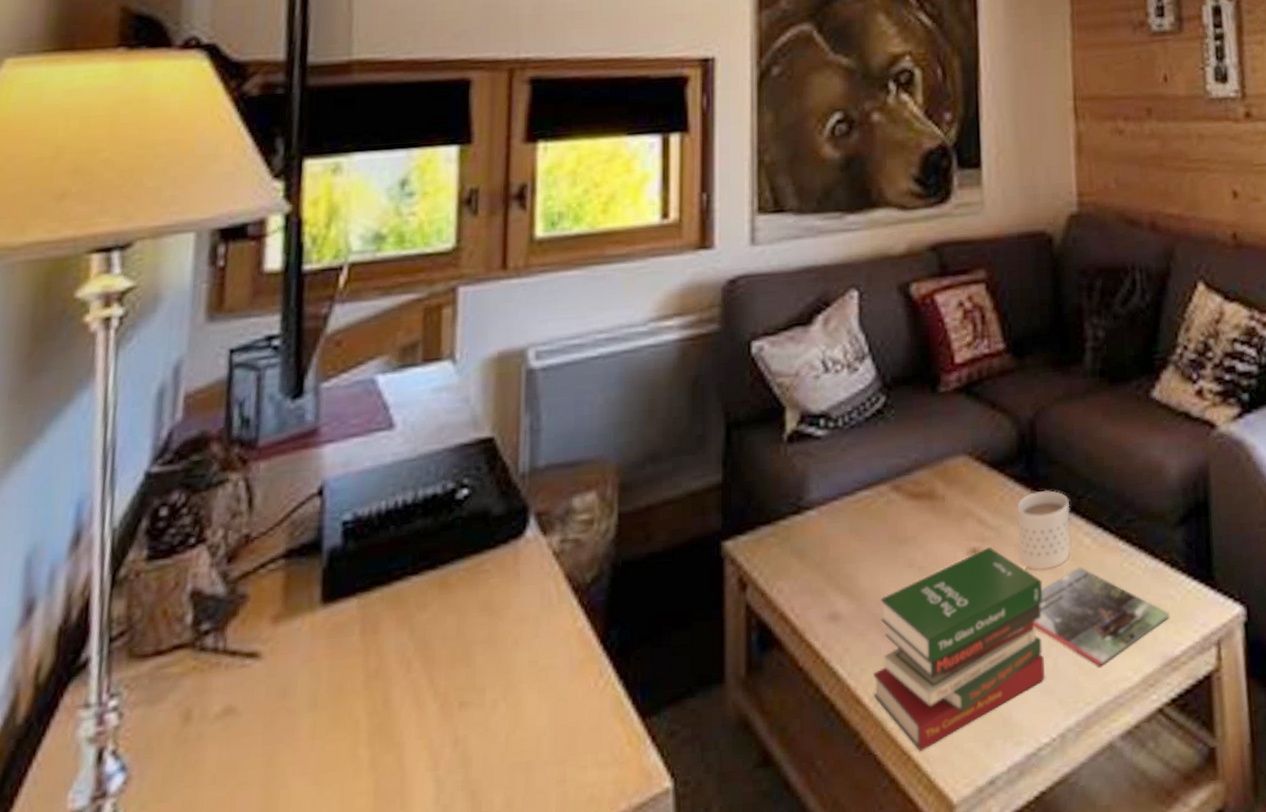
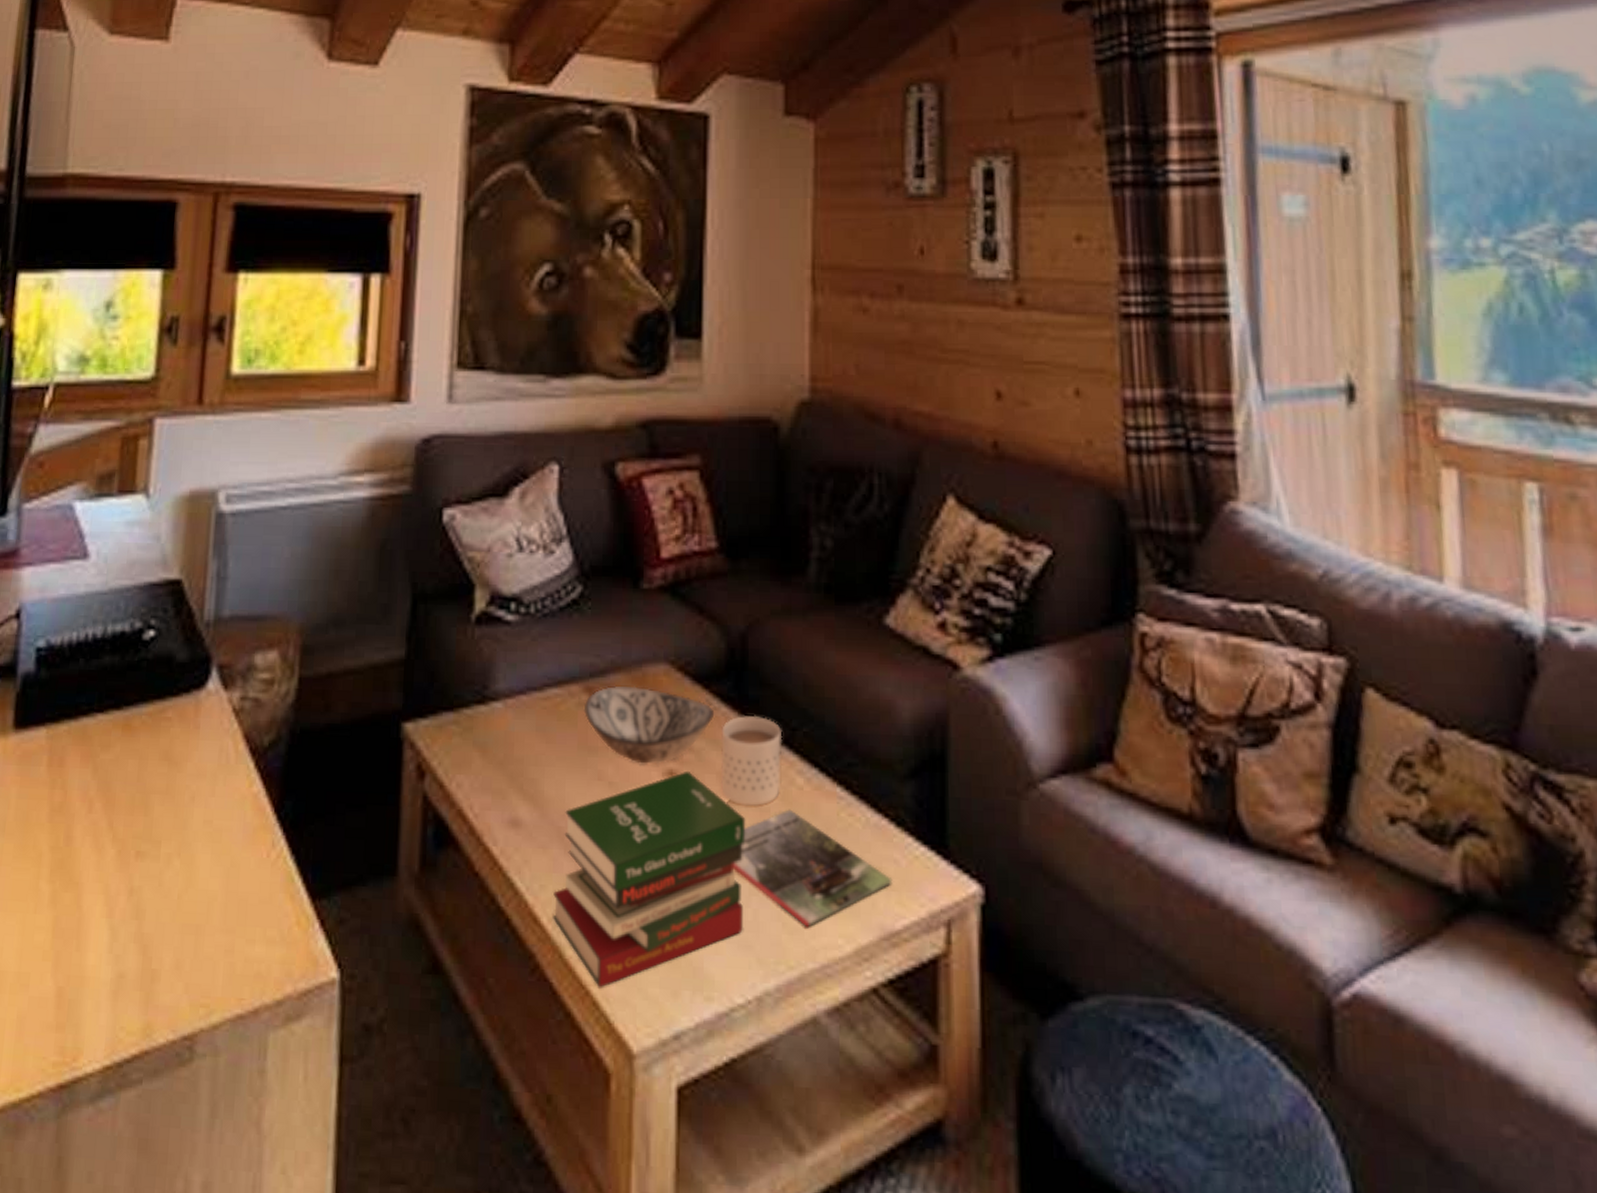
decorative bowl: none [892,479,1010,547] -> present [583,685,715,765]

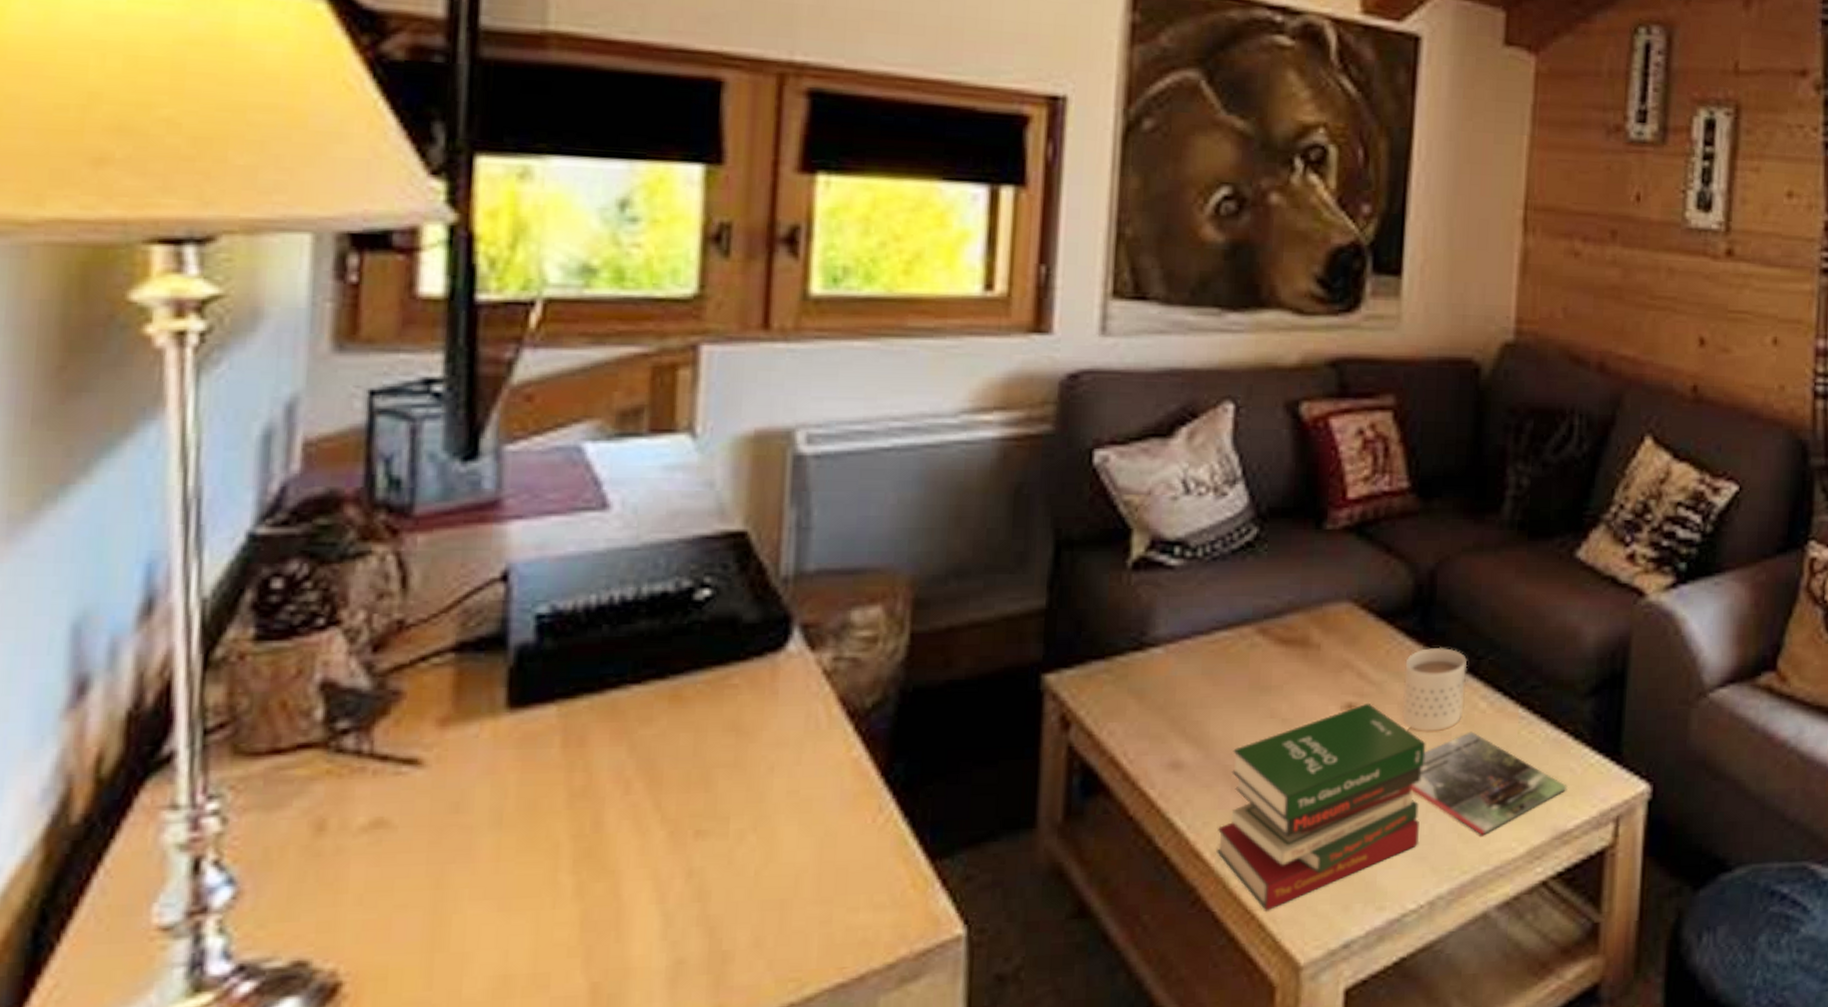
decorative bowl: present [583,685,715,765] -> none [1256,625,1399,700]

